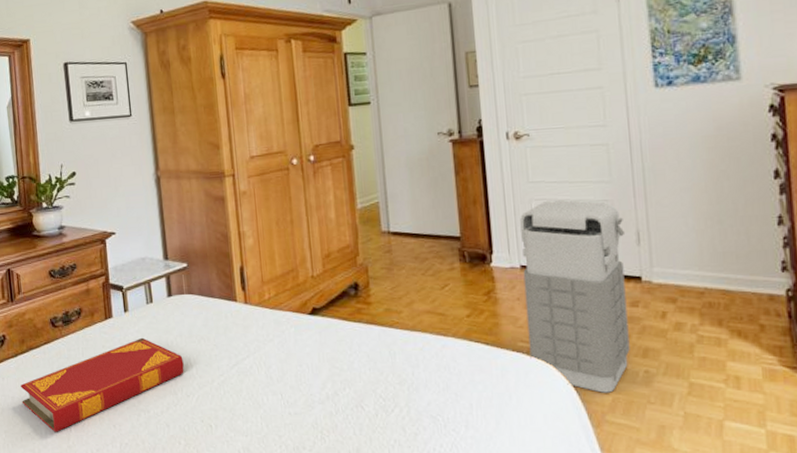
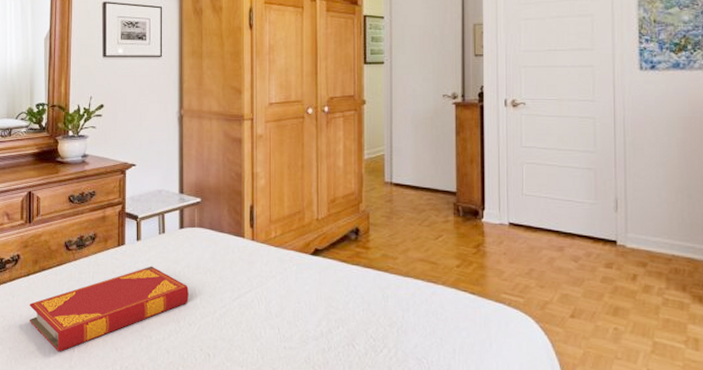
grenade: present [520,200,630,393] -> none [511,164,605,347]

